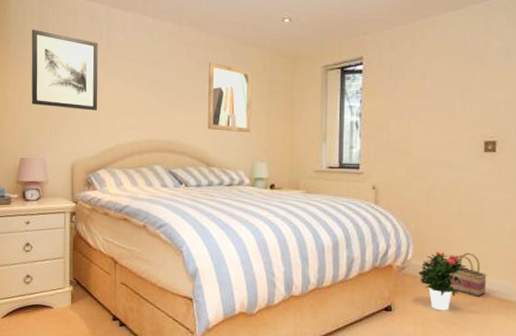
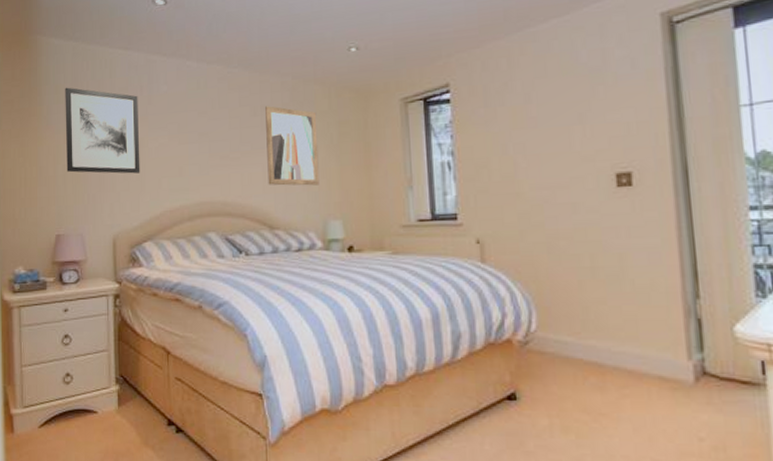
potted flower: present [417,252,470,311] -> none [545,319,616,397]
basket: present [448,252,487,297] -> none [588,317,642,376]

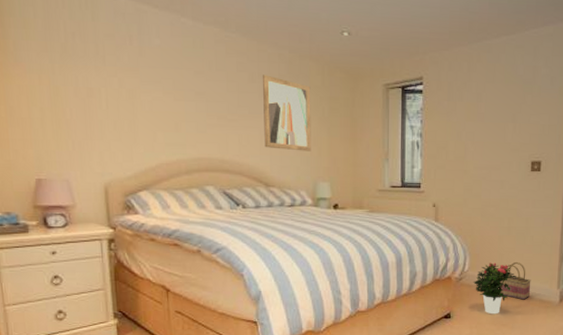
wall art: present [65,87,140,174] -> none [36,23,133,125]
potted flower: none [545,319,616,397] -> present [473,263,517,315]
basket: none [588,317,642,376] -> present [499,261,531,300]

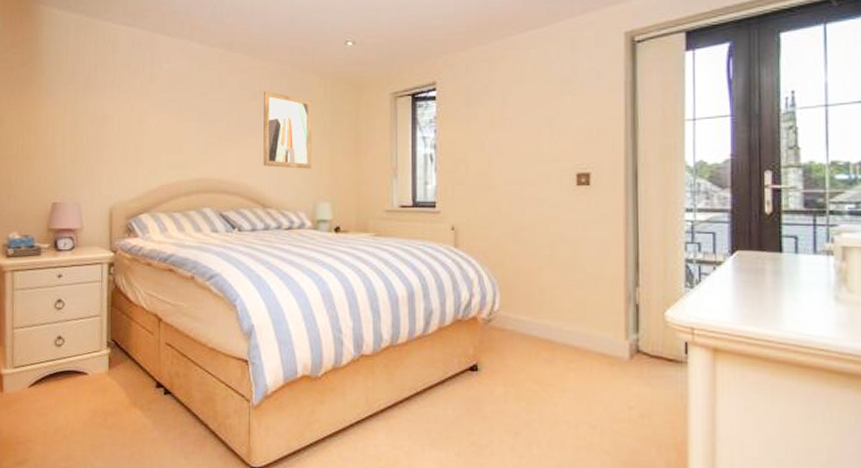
potted flower: present [473,263,517,315] -> none [506,301,566,370]
basket: present [499,261,531,300] -> none [542,300,587,353]

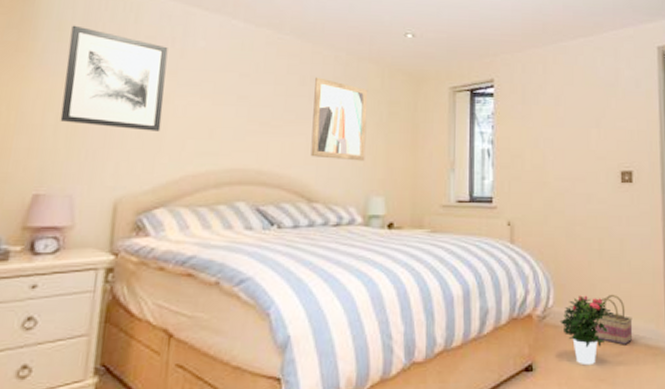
wall art: none [65,59,140,148] -> present [60,25,168,132]
potted flower: none [506,301,566,370] -> present [559,295,615,366]
basket: none [542,300,587,353] -> present [593,294,633,345]

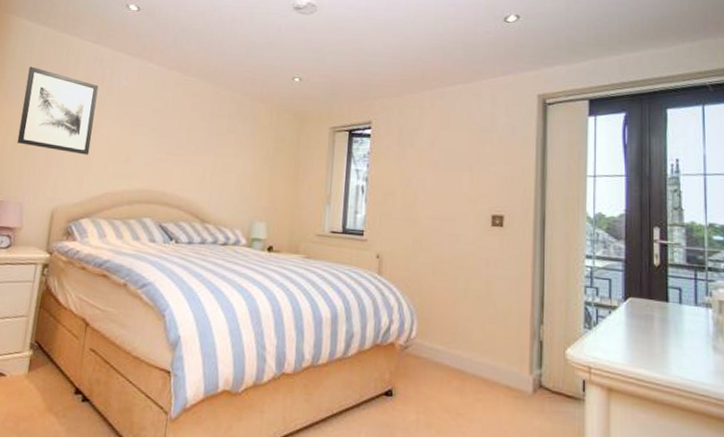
wall art: present [310,77,368,161] -> none [206,114,258,190]
potted flower: present [559,295,615,366] -> none [421,330,477,399]
basket: present [593,294,633,345] -> none [454,332,495,384]

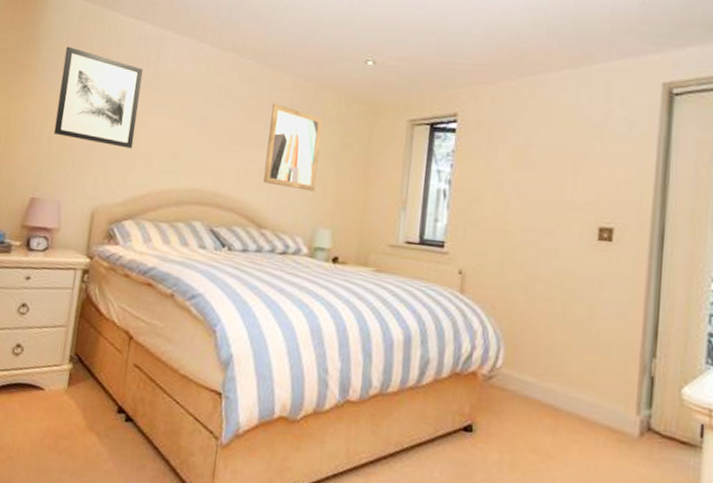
wall art: none [206,114,258,190] -> present [263,103,324,192]

